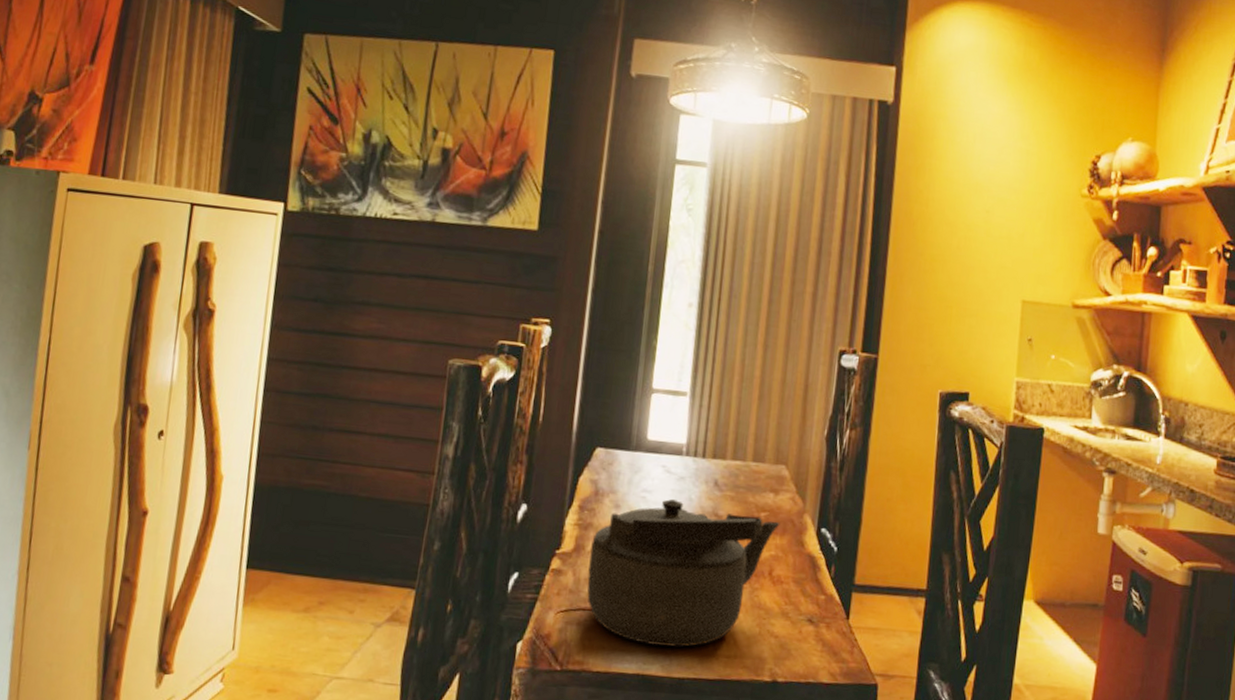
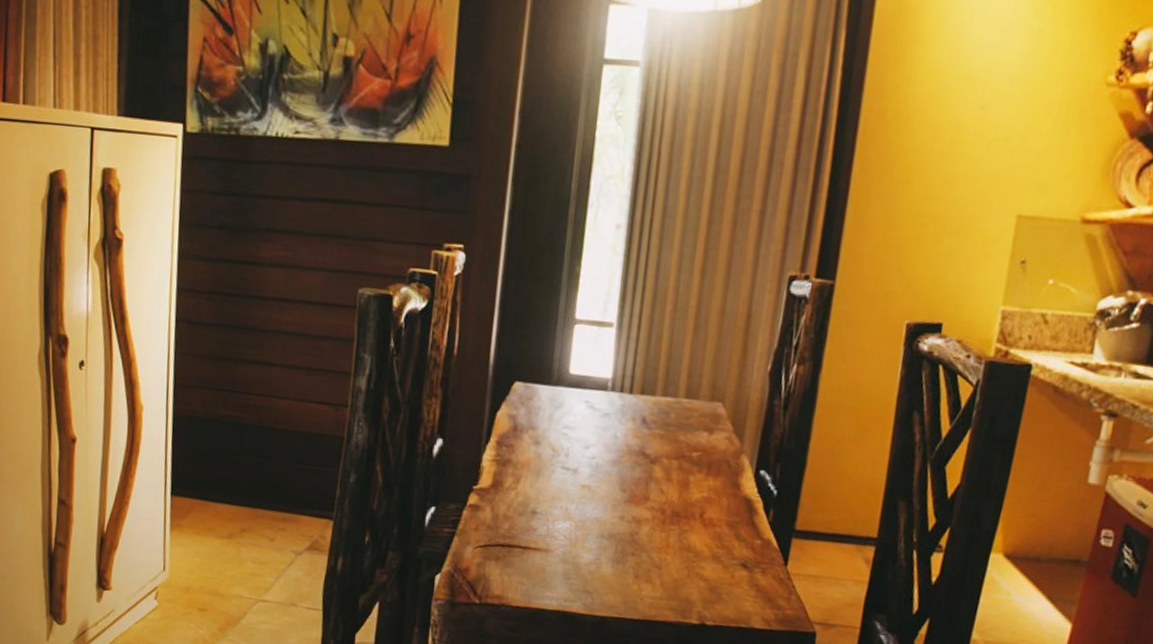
kettle: present [587,499,780,647] -> none [505,436,714,587]

